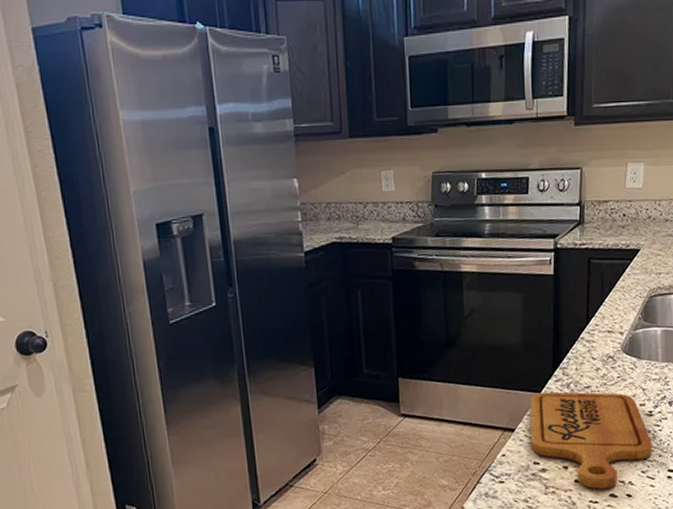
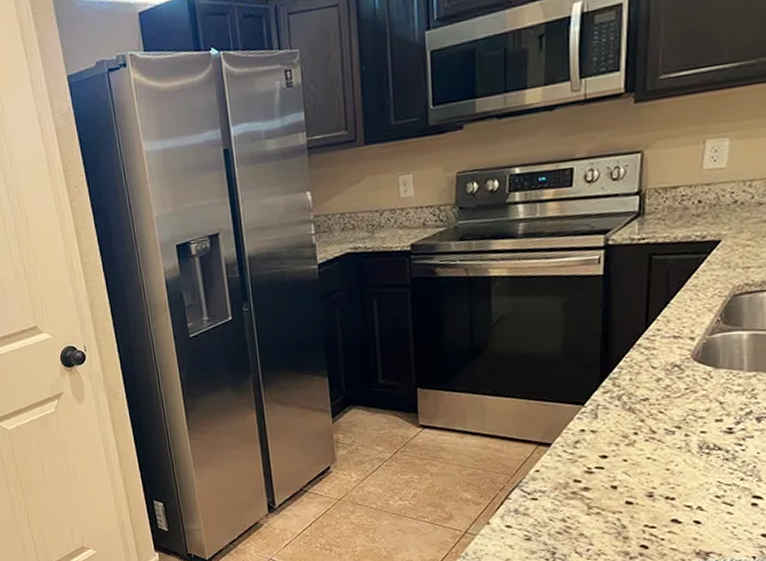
cutting board: present [530,391,652,489] -> none [570,404,731,513]

